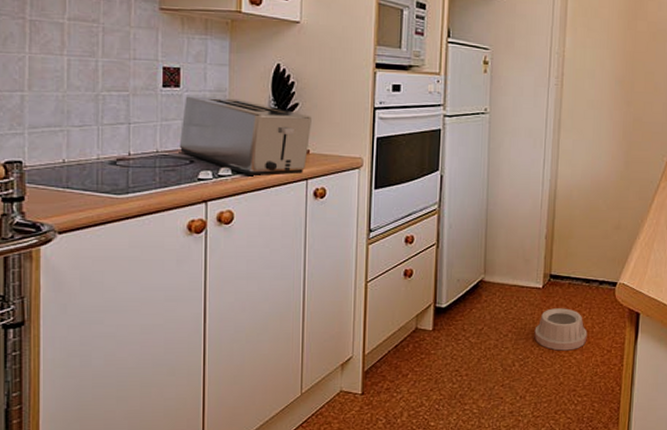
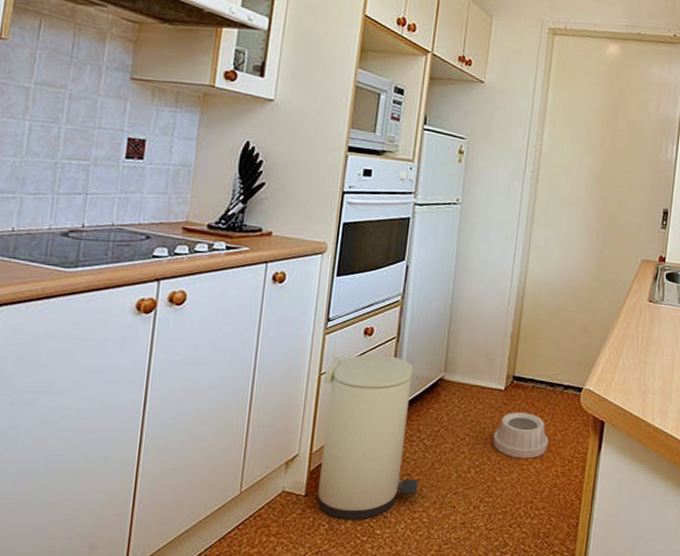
toaster: present [179,96,312,177] -> none [136,169,278,257]
pedal bin: none [370,260,467,414] -> present [317,354,419,520]

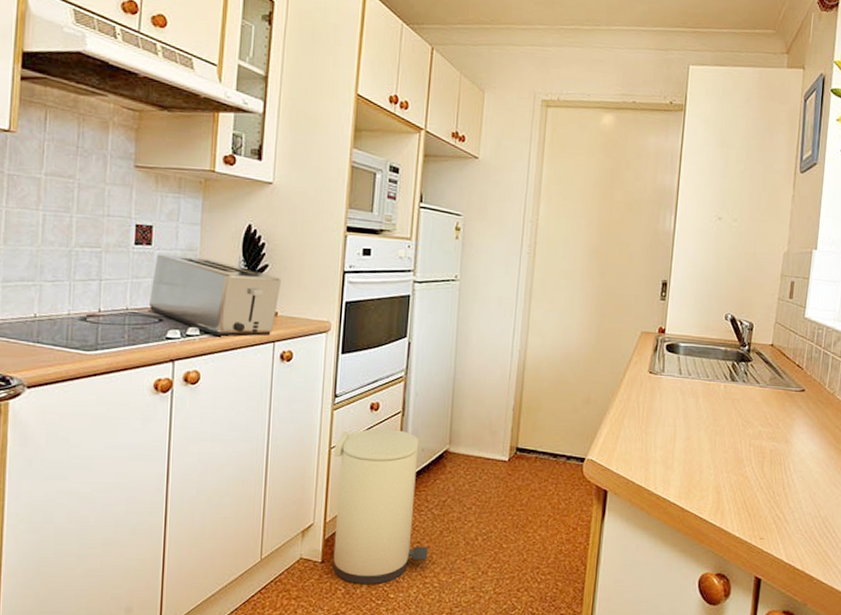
toaster: none [136,169,278,257] -> present [148,254,281,337]
pet bowl: present [492,412,549,459] -> none [498,482,553,527]

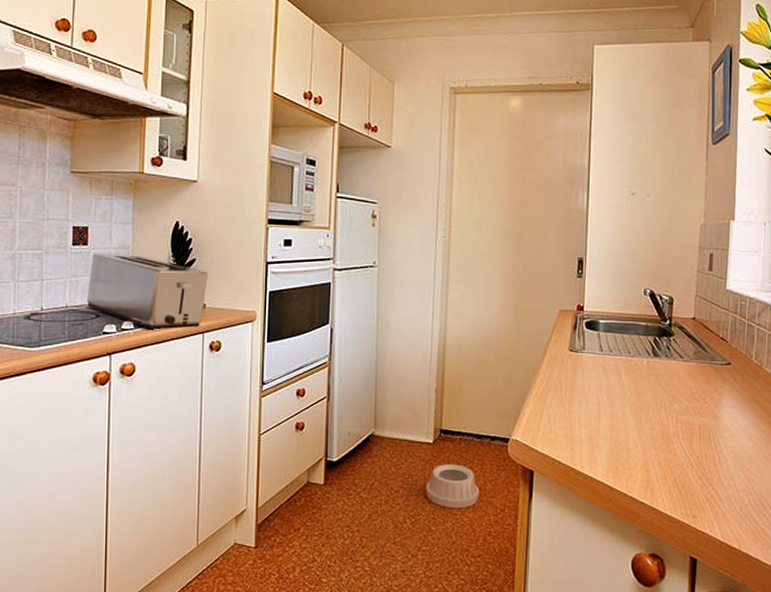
pedal bin: present [333,428,428,585] -> none [263,413,358,569]
pet bowl: none [498,482,553,527] -> present [425,464,480,509]

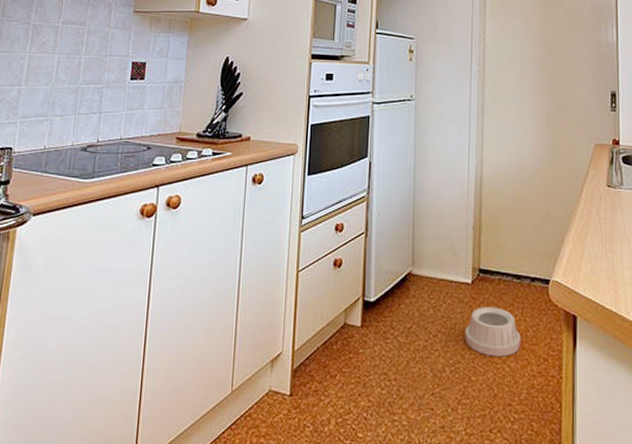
toaster: present [86,253,208,330] -> none [139,87,254,162]

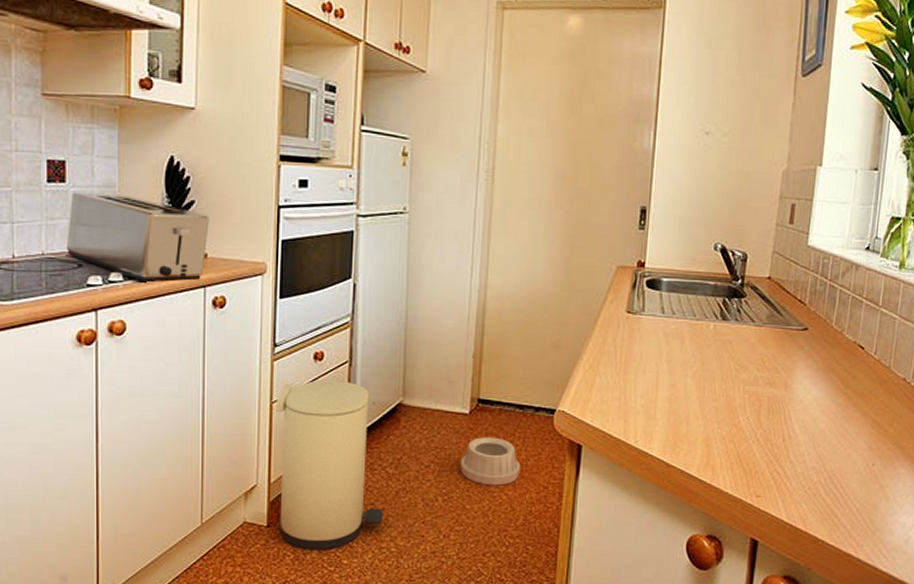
toaster: none [139,87,254,162] -> present [66,192,209,283]
pedal bin: none [301,250,396,422] -> present [276,380,383,550]

